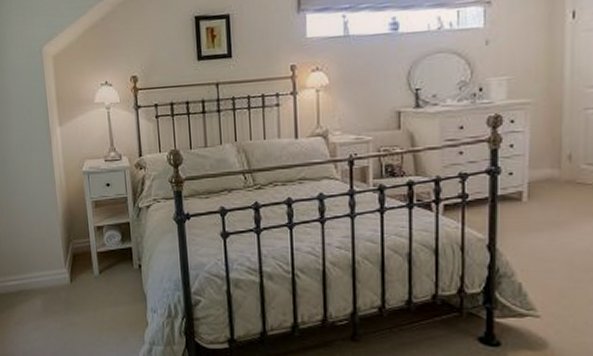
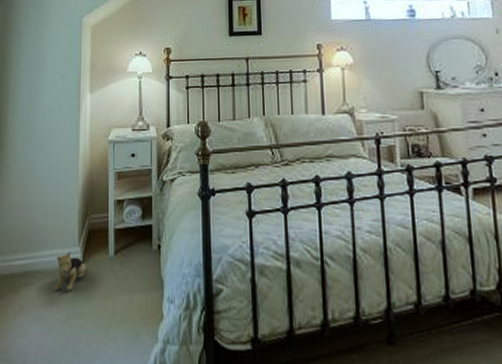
plush toy: none [46,272,75,305] -> present [54,251,86,291]

